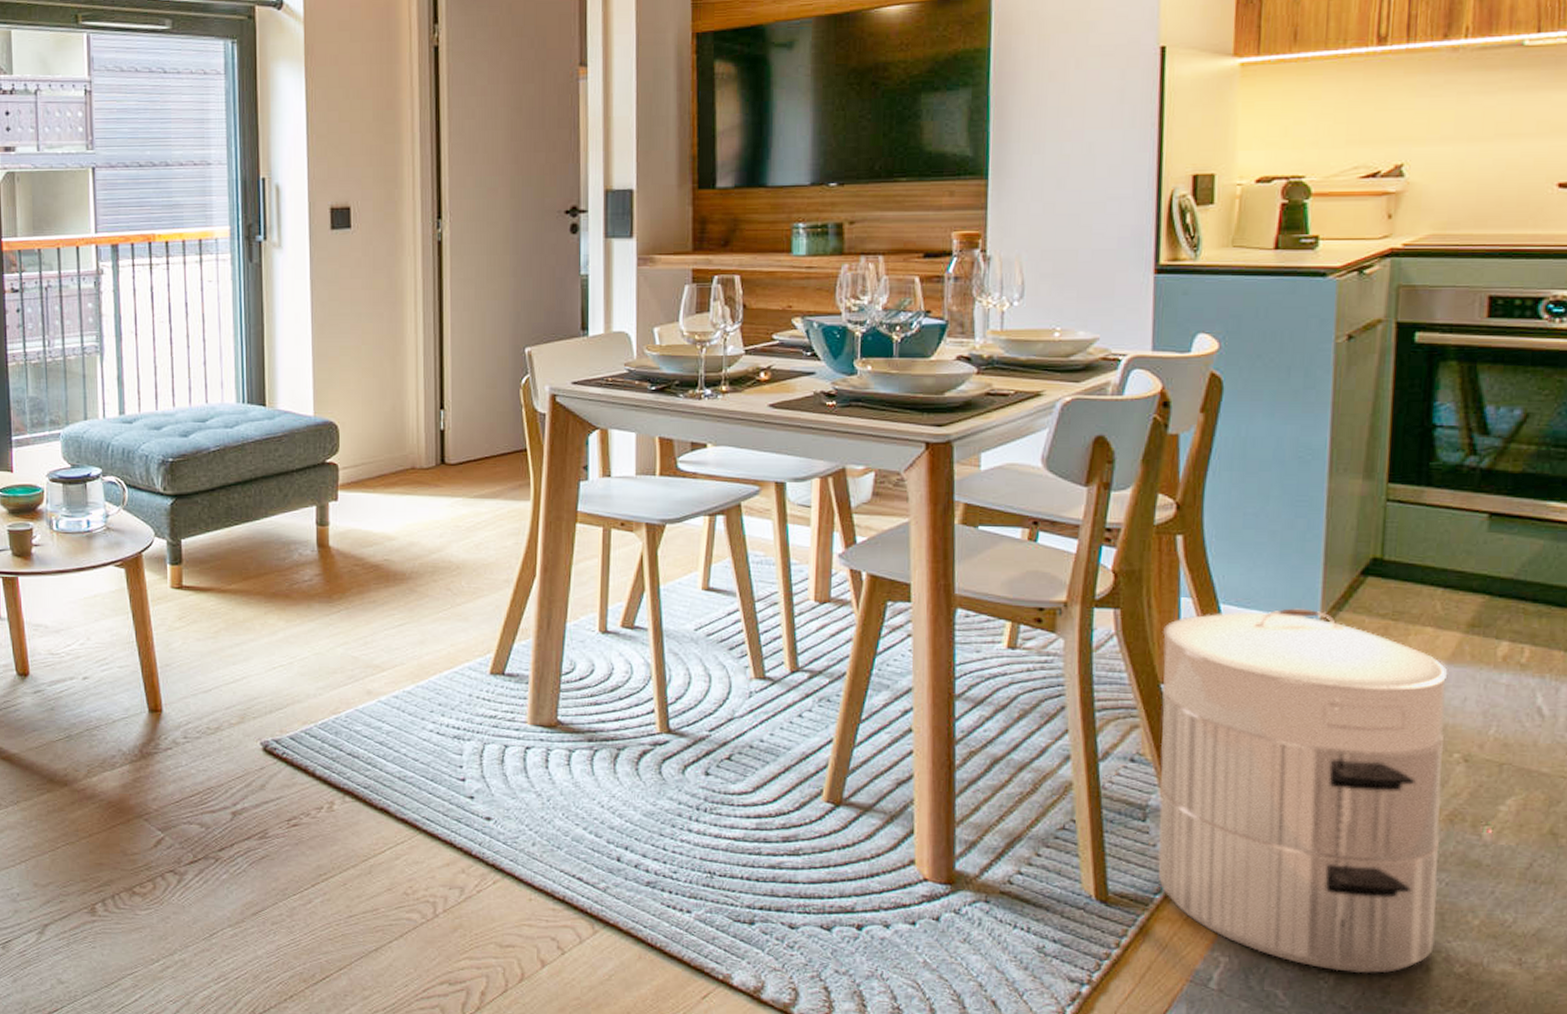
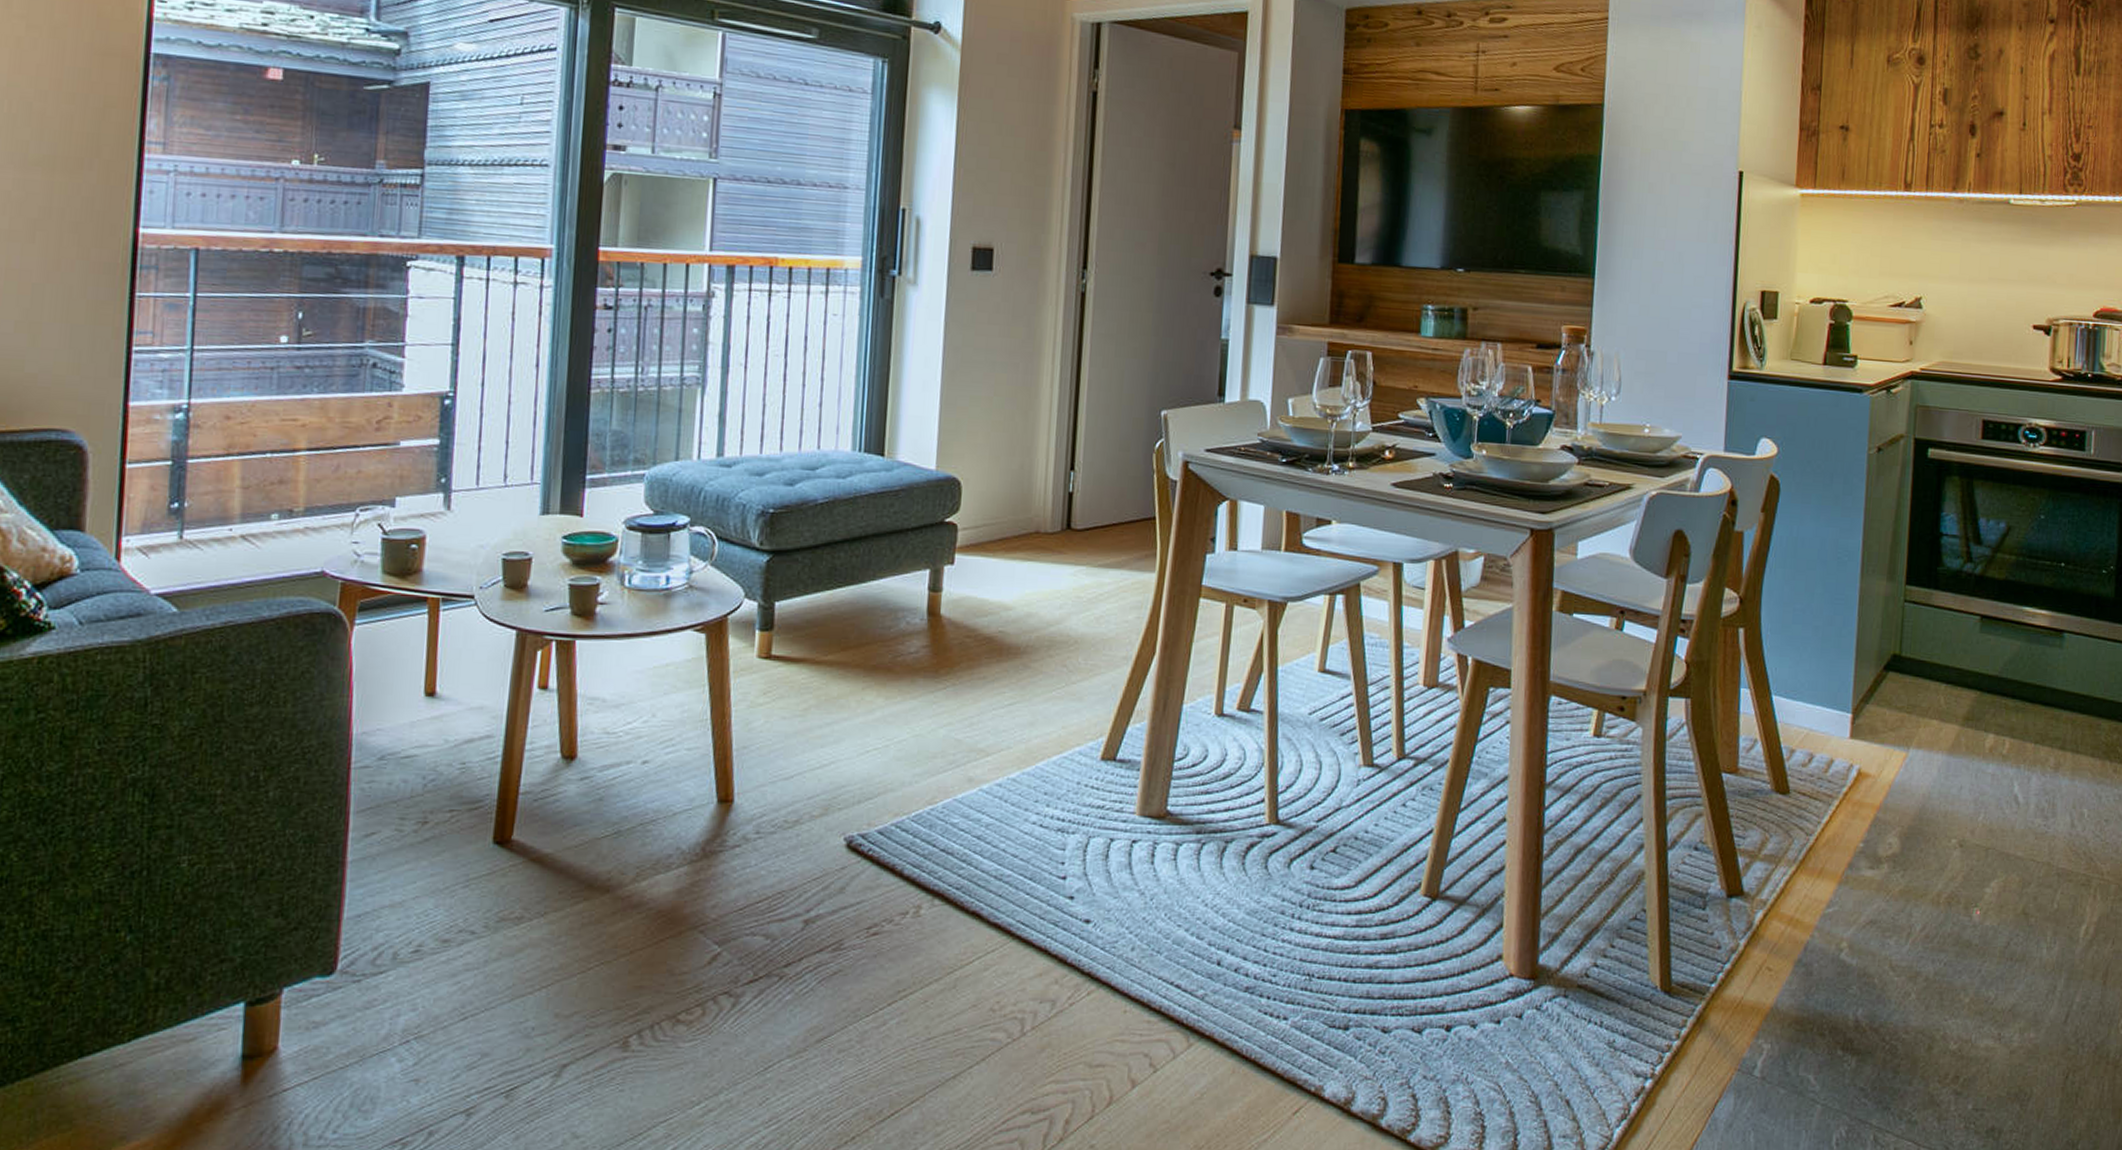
waste bin: present [1158,608,1448,973] -> none [1714,700,1949,1054]

